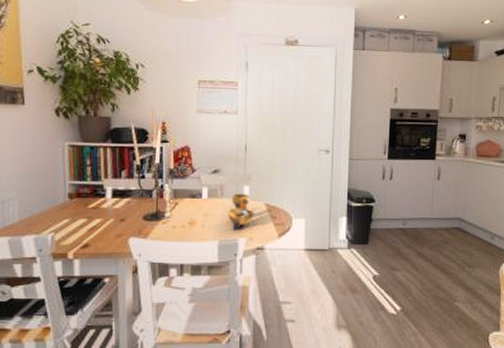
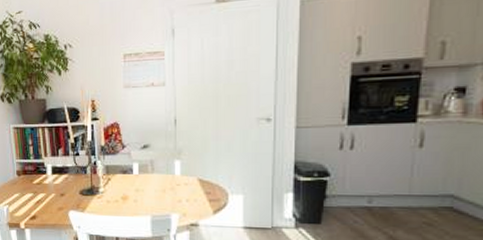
decorative bowl: present [227,193,254,231] -> none [159,168,187,206]

